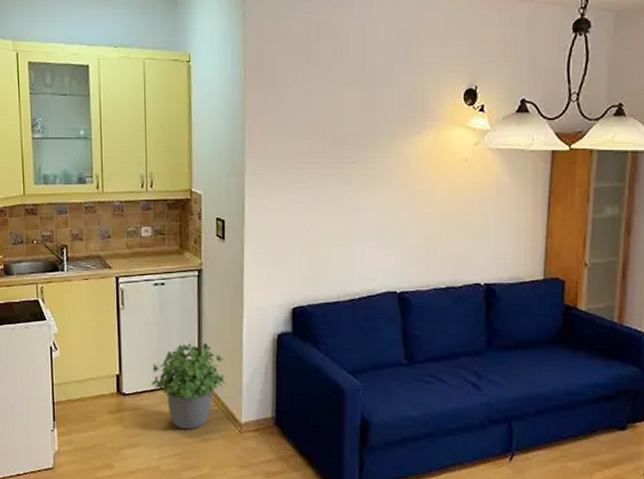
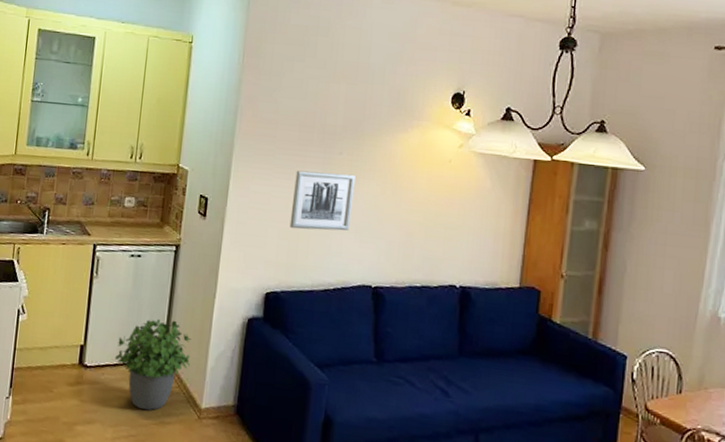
wall art: none [309,183,372,243] -> present [289,170,356,231]

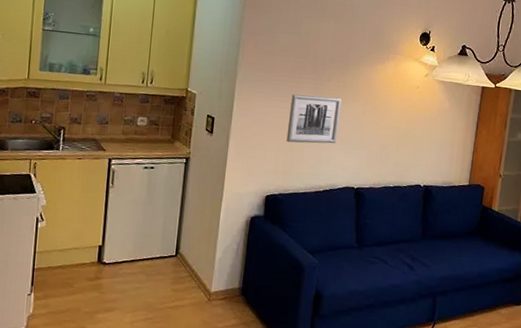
potted plant: present [115,319,191,411] -> none [132,221,201,297]

